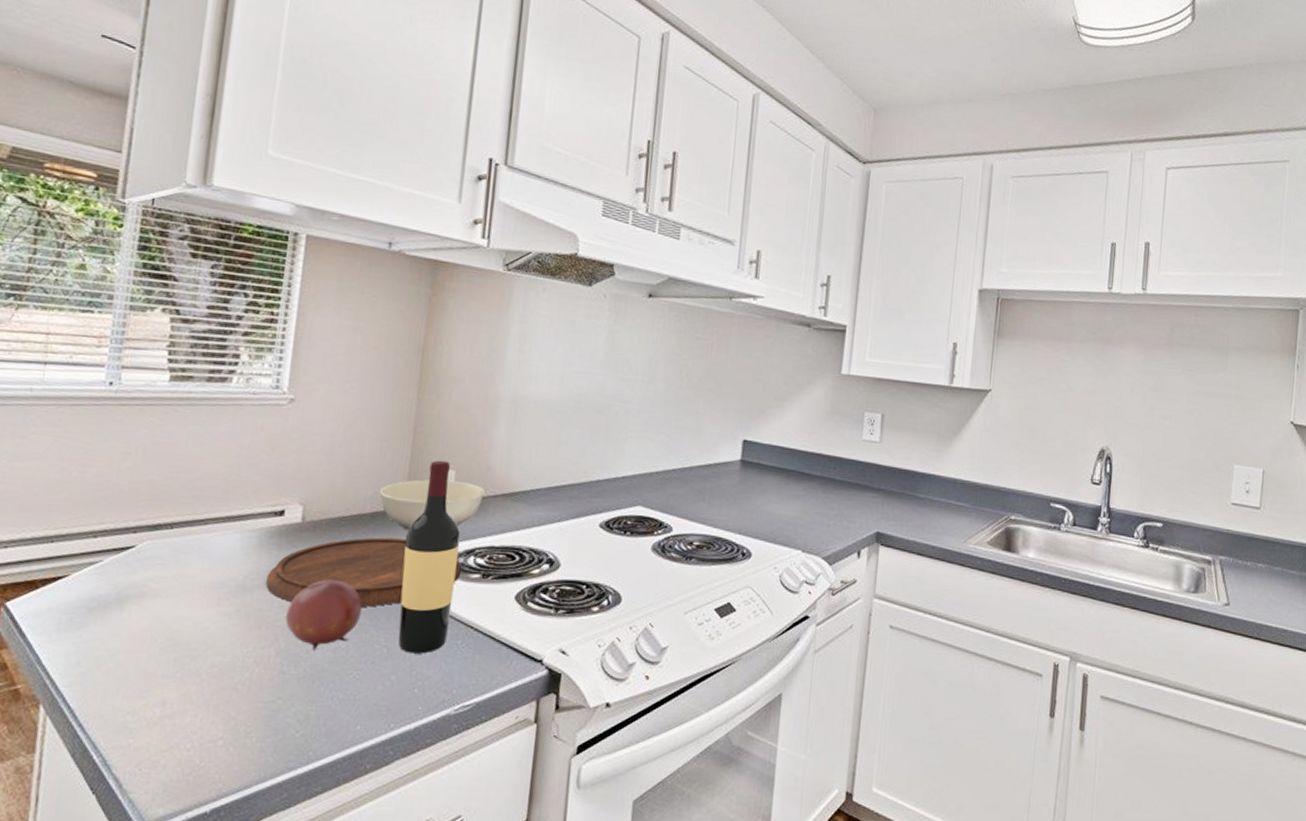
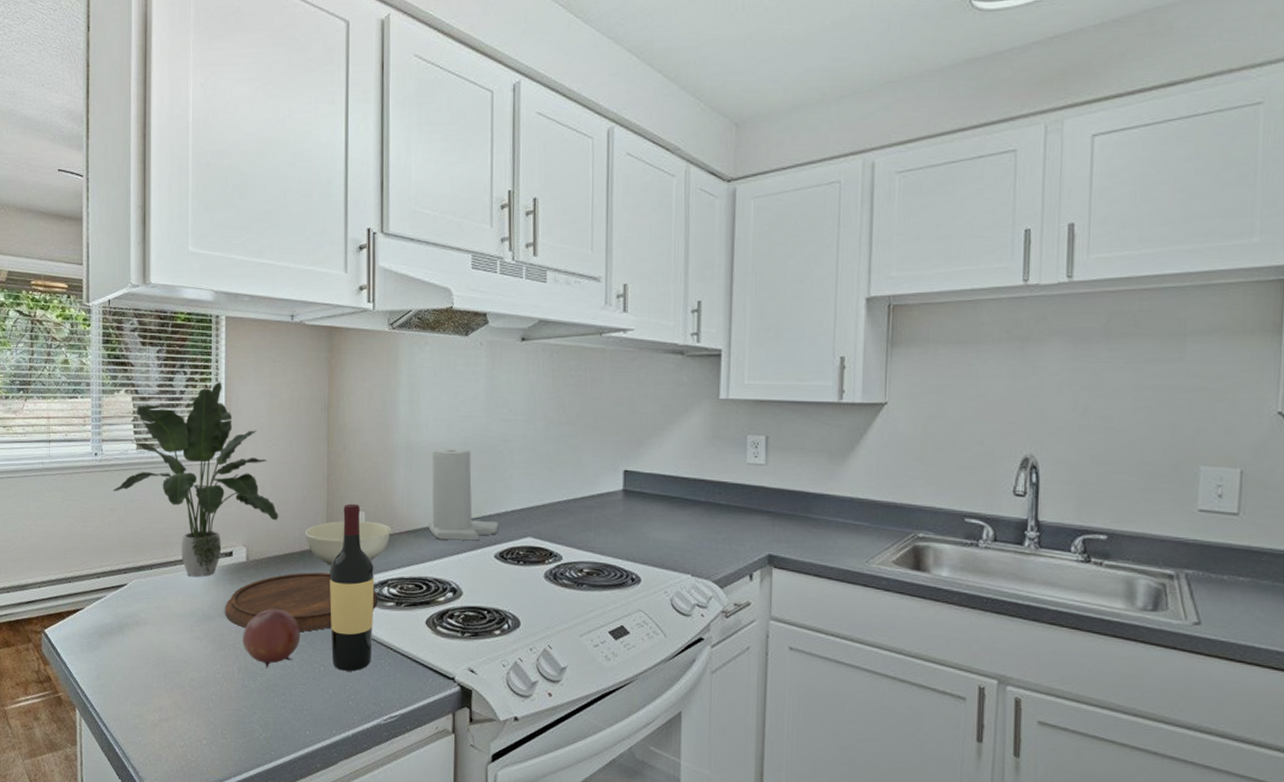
potted plant: none [129,309,350,540] -> present [112,381,279,578]
paper towel: none [528,404,607,508] -> present [428,448,499,541]

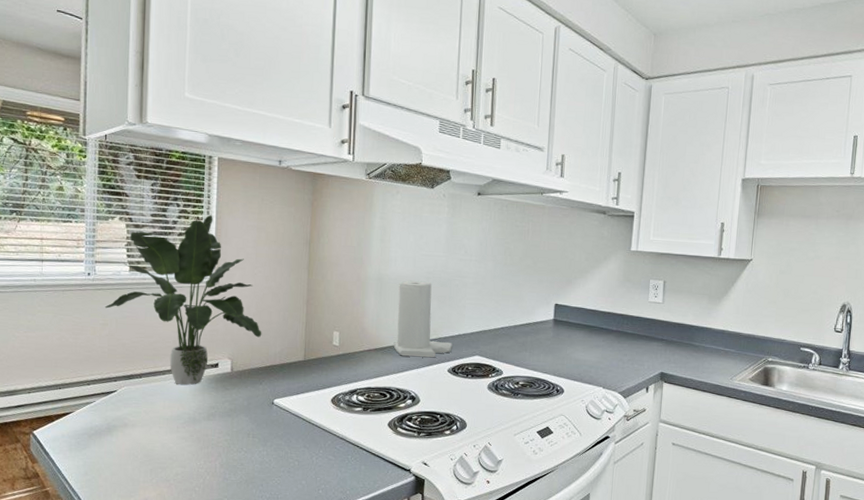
cutting board: present [225,572,377,632] -> none [209,382,347,432]
fruit: present [243,609,301,668] -> none [225,413,279,463]
bowl: present [304,520,392,565] -> none [285,339,362,377]
wine bottle: present [330,503,375,672] -> none [305,324,346,465]

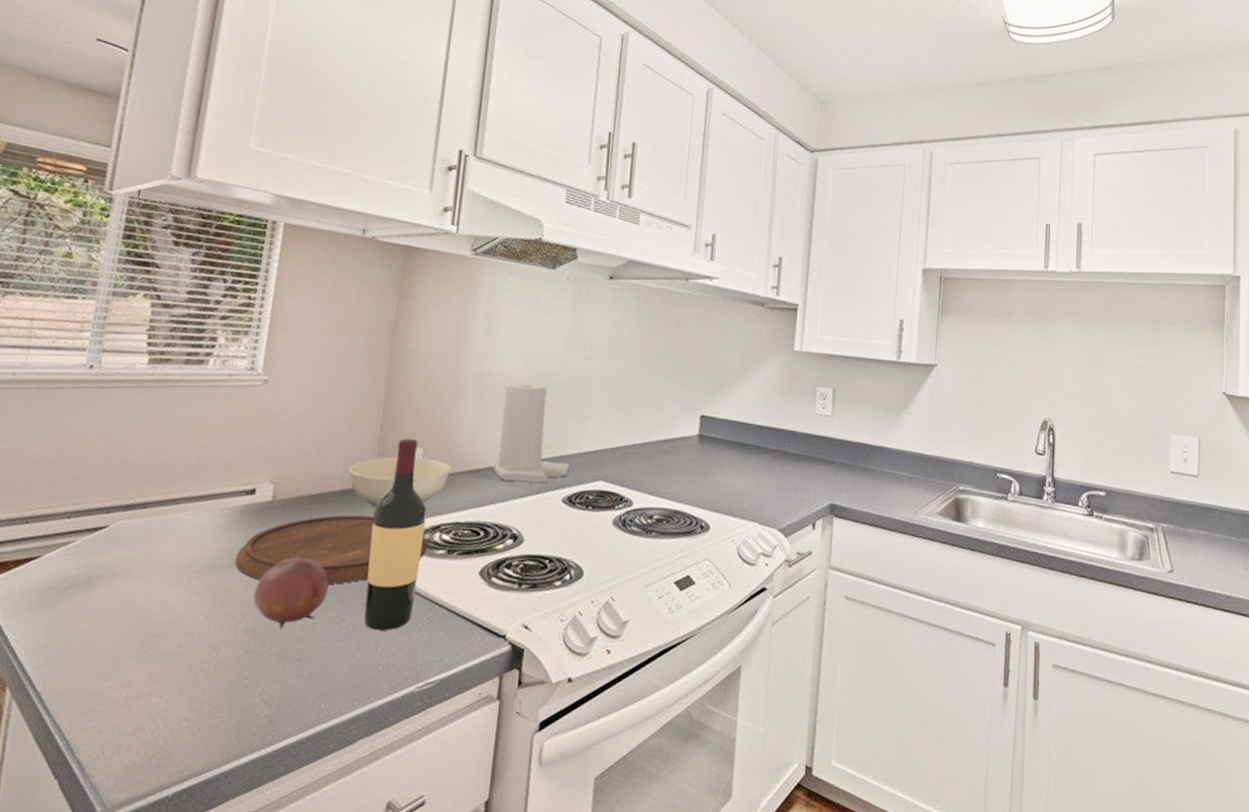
potted plant: present [104,214,262,386] -> none [107,293,320,519]
cutting board: none [209,382,347,432] -> present [235,514,427,584]
fruit: none [225,413,279,463] -> present [253,557,330,629]
bowl: none [285,339,362,377] -> present [348,457,452,507]
wine bottle: none [305,324,346,465] -> present [363,438,427,631]

